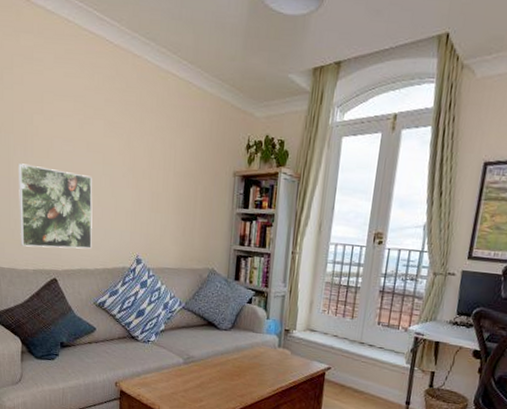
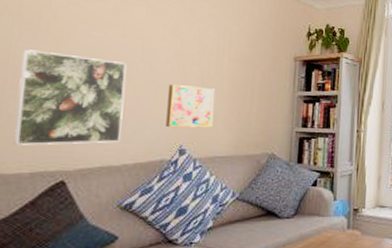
wall art: none [124,198,163,241] -> present [166,85,215,128]

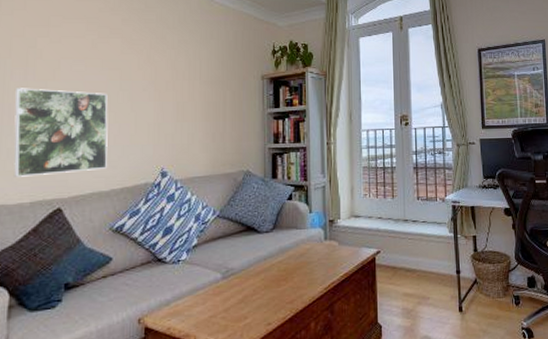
wall art: present [166,85,215,128] -> none [146,111,190,152]

